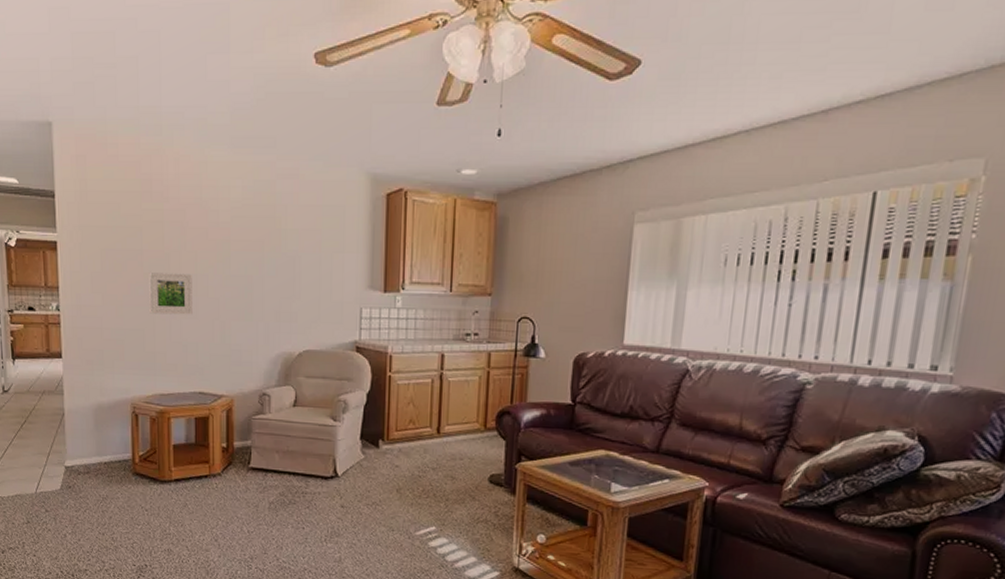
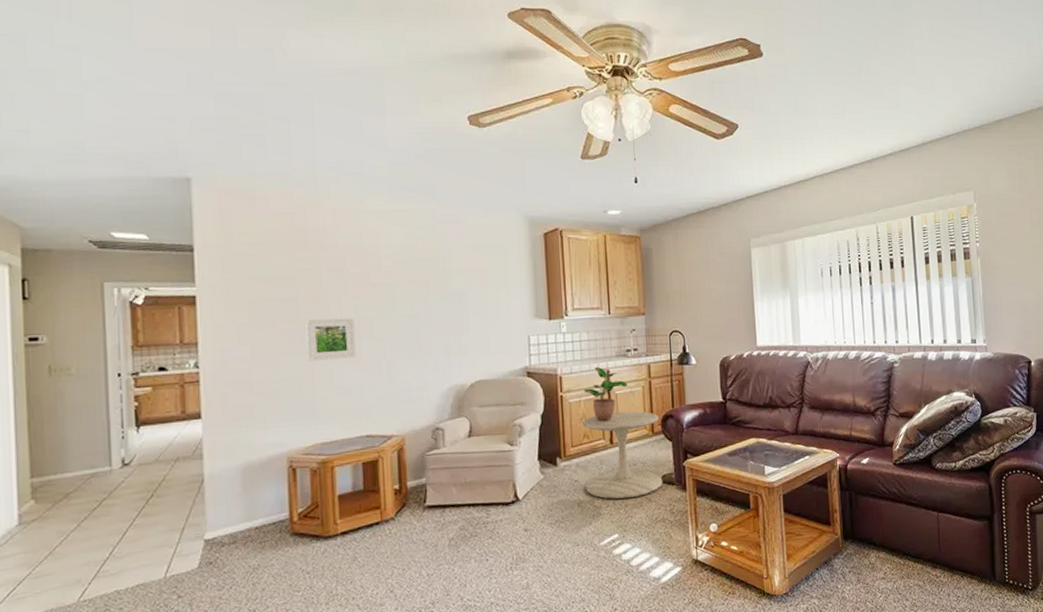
side table: none [407,400,495,493] -> present [583,411,663,499]
potted plant: none [414,348,463,408] -> present [584,366,628,421]

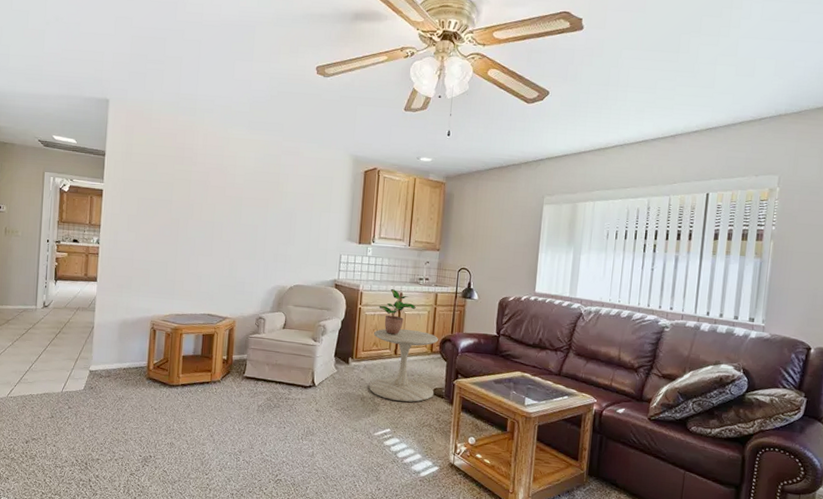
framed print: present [305,317,356,361] -> none [173,218,210,253]

